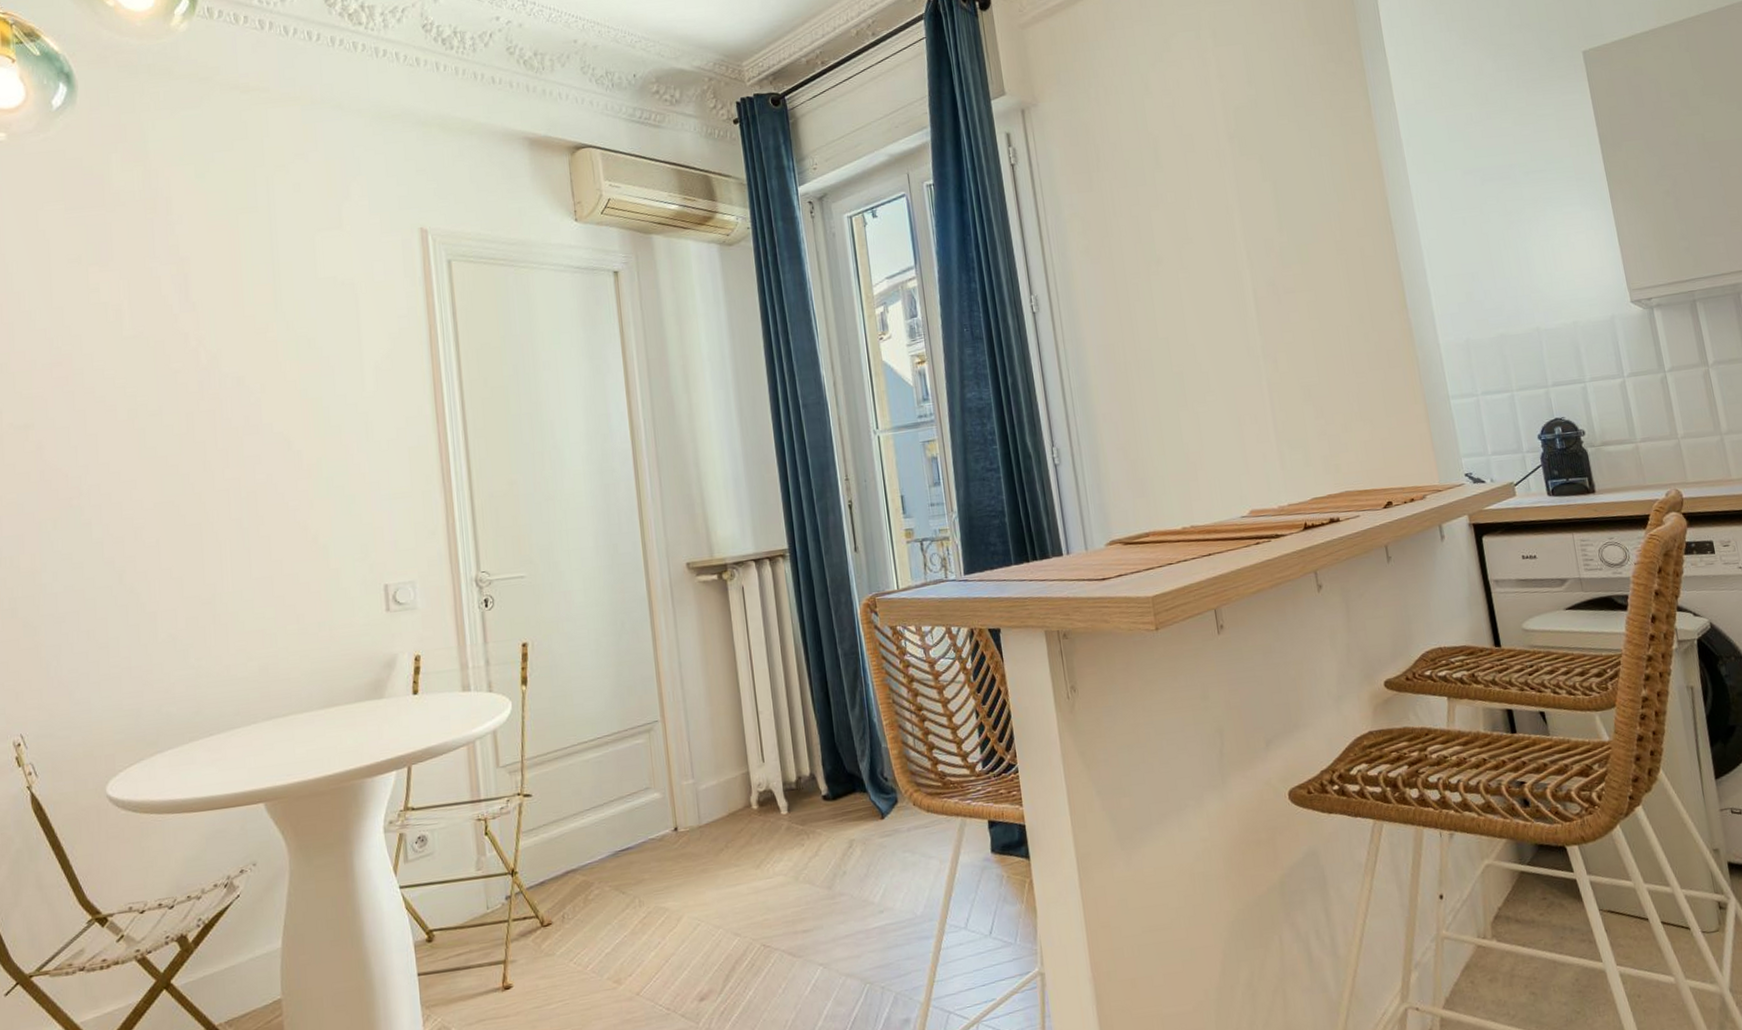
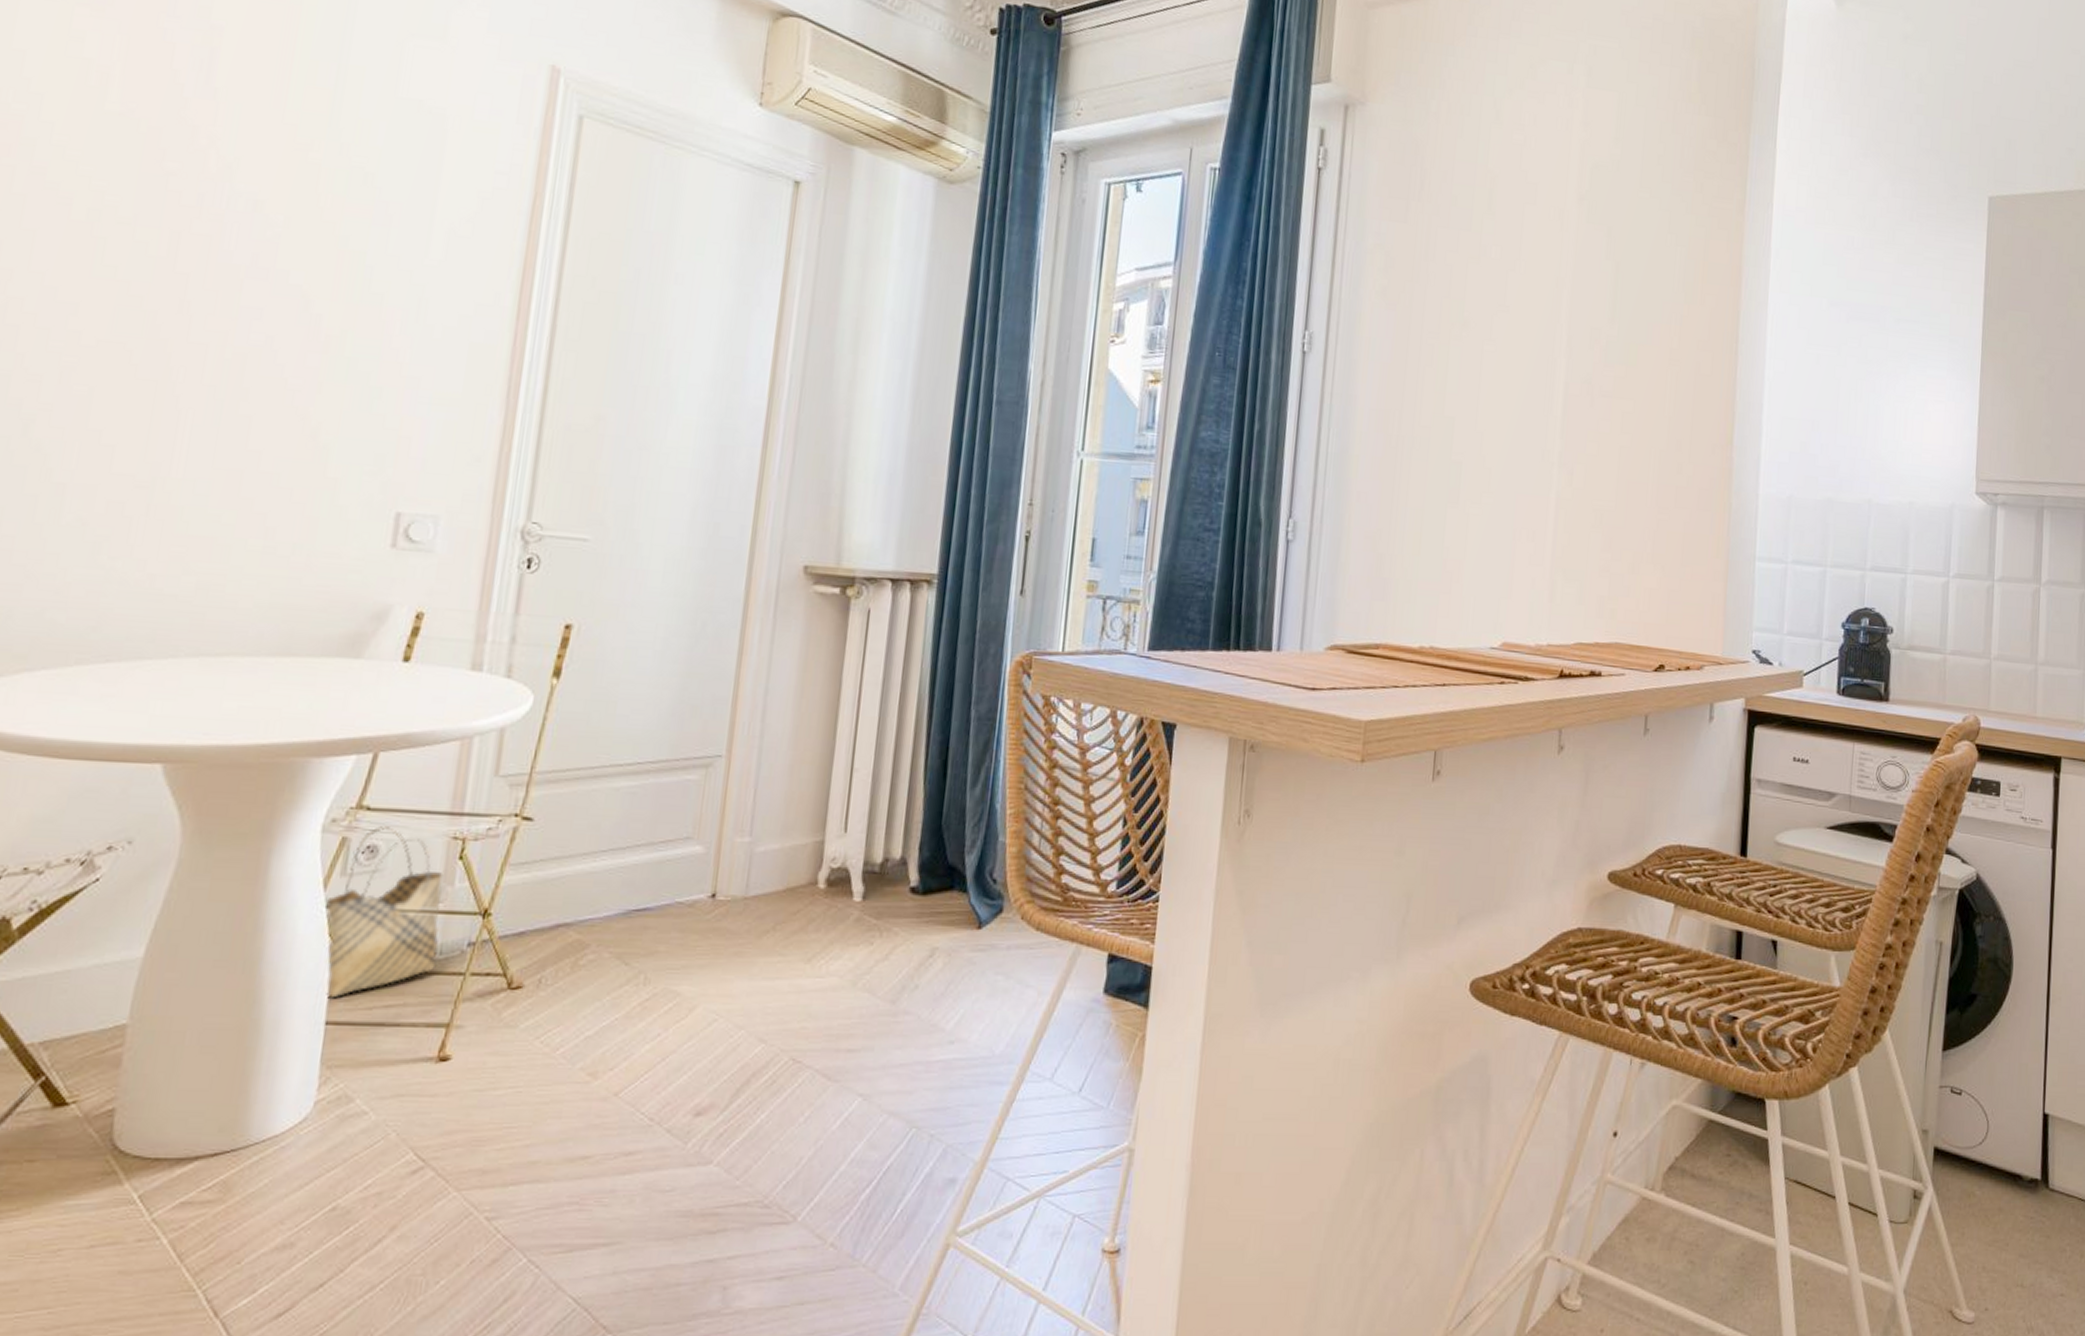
woven basket: none [397,820,486,956] -> present [324,826,444,999]

